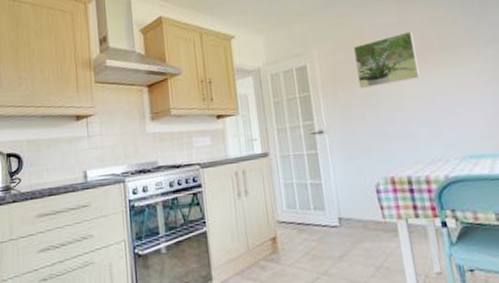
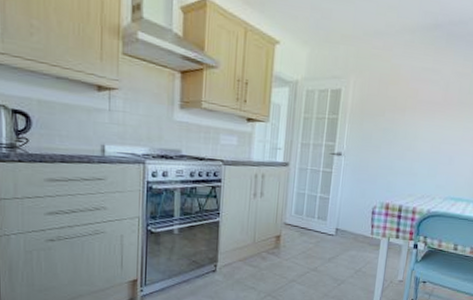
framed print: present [354,31,420,88] -> none [383,79,440,125]

